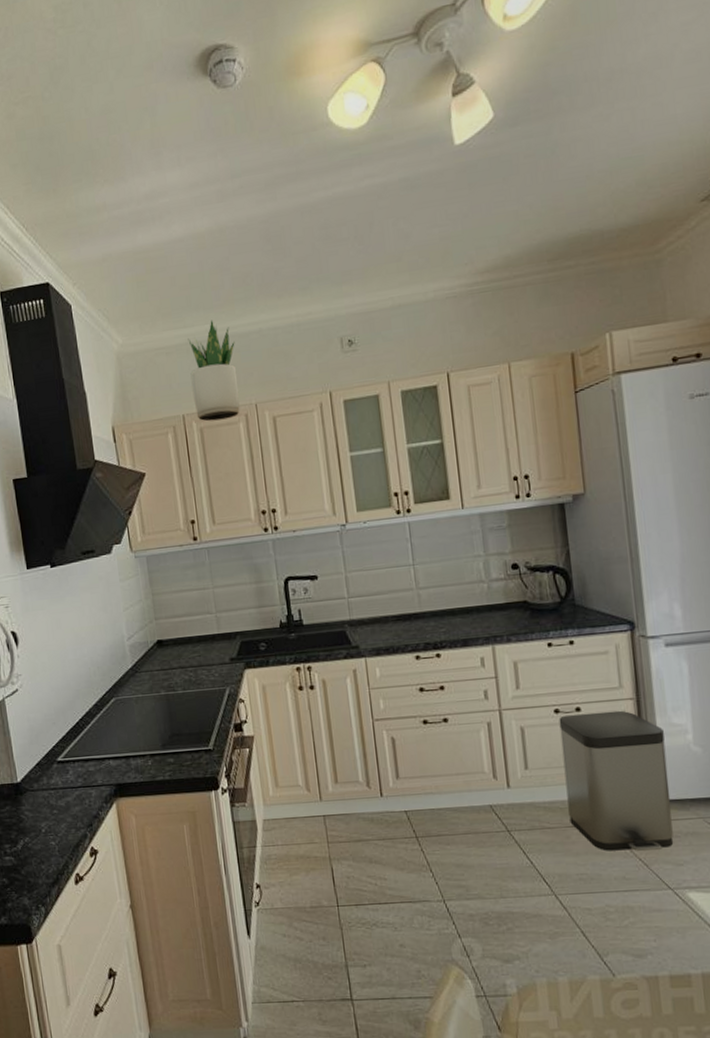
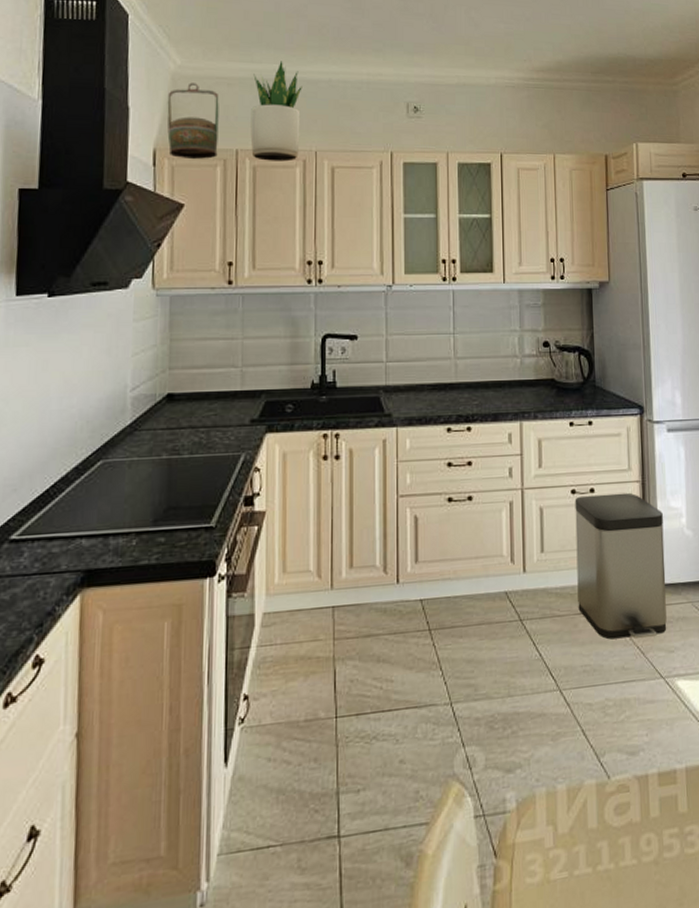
decorative basket: none [116,358,167,432] -> present [167,82,219,160]

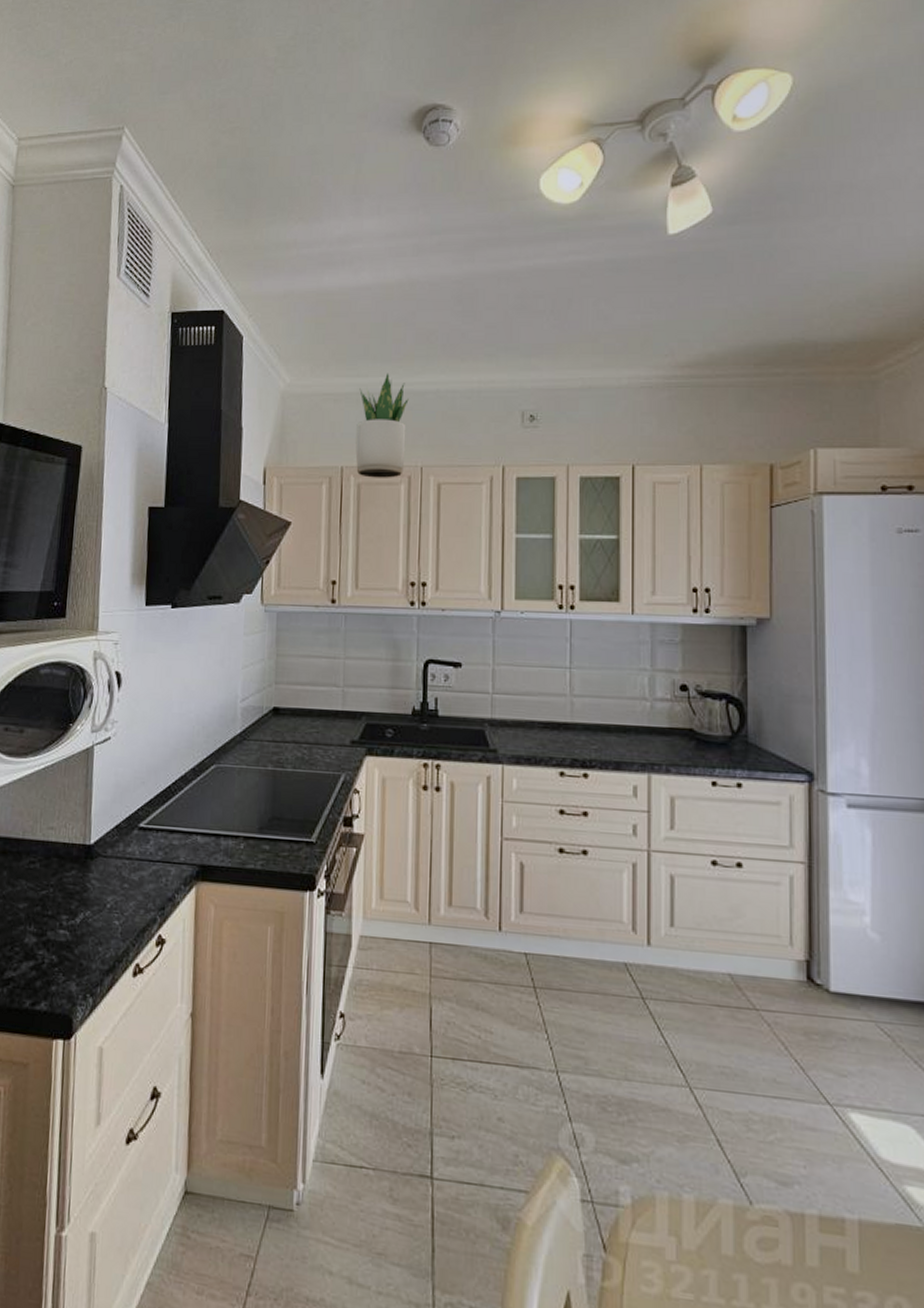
decorative basket: present [167,82,219,160] -> none [276,400,326,478]
pedal bin: present [575,492,667,640] -> none [716,869,839,1052]

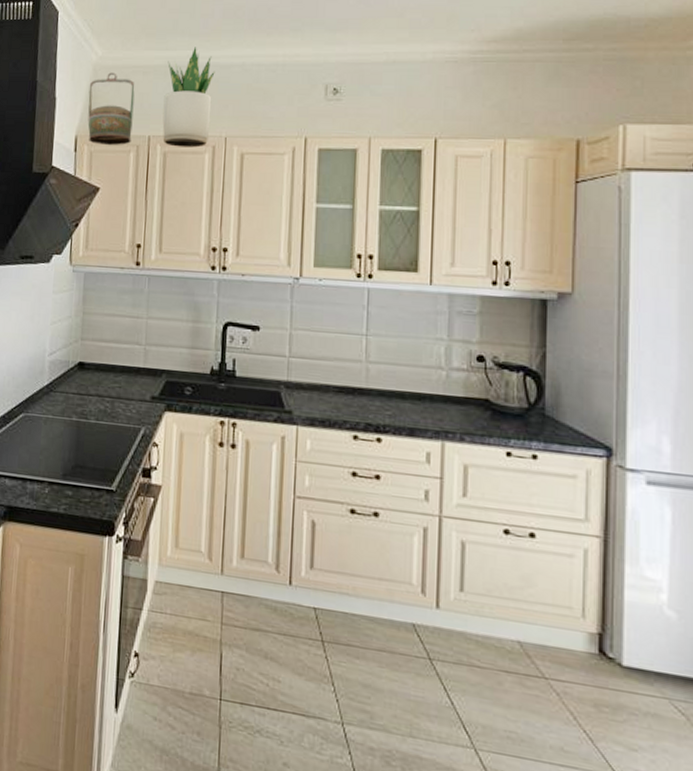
decorative basket: none [276,400,326,478] -> present [87,72,135,146]

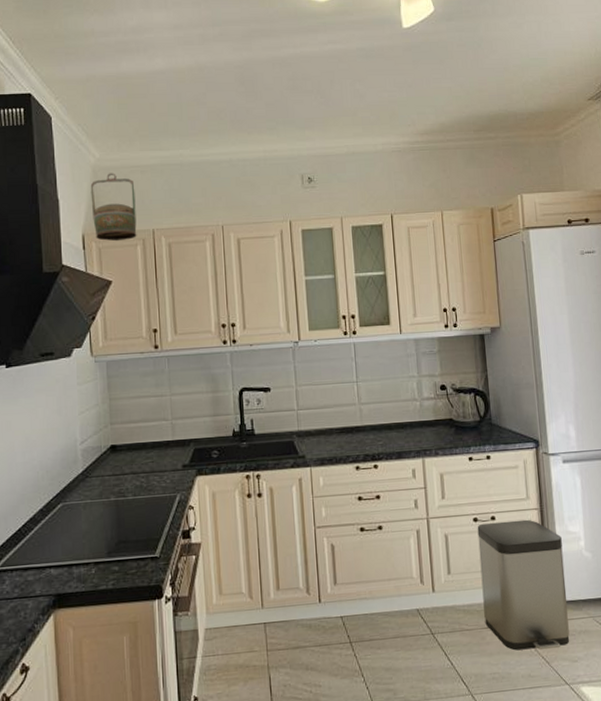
planter: present [162,47,215,148] -> none [163,146,208,238]
pedal bin: none [505,538,632,725] -> present [477,519,569,651]

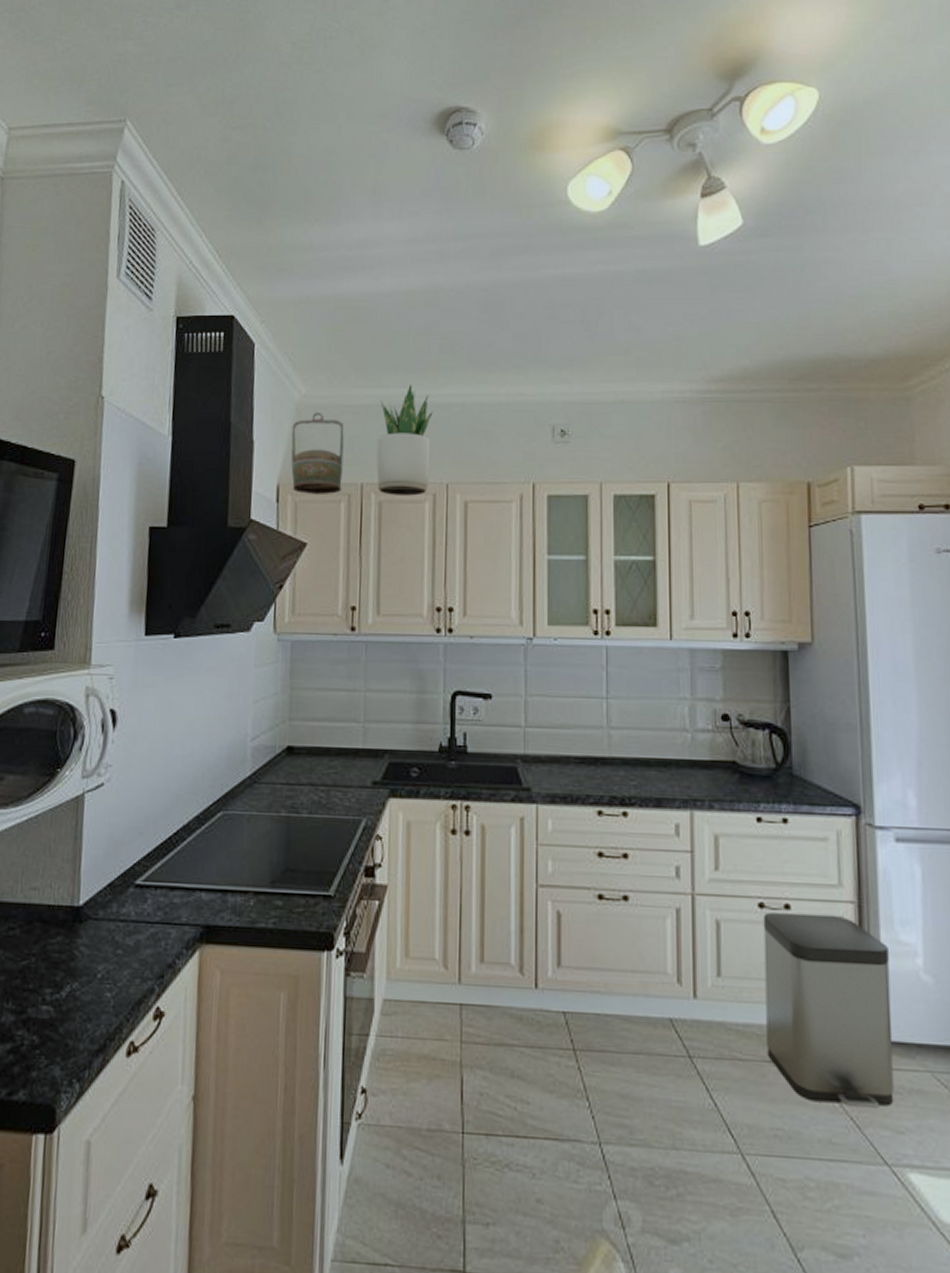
planter: none [163,146,208,238] -> present [376,384,433,496]

